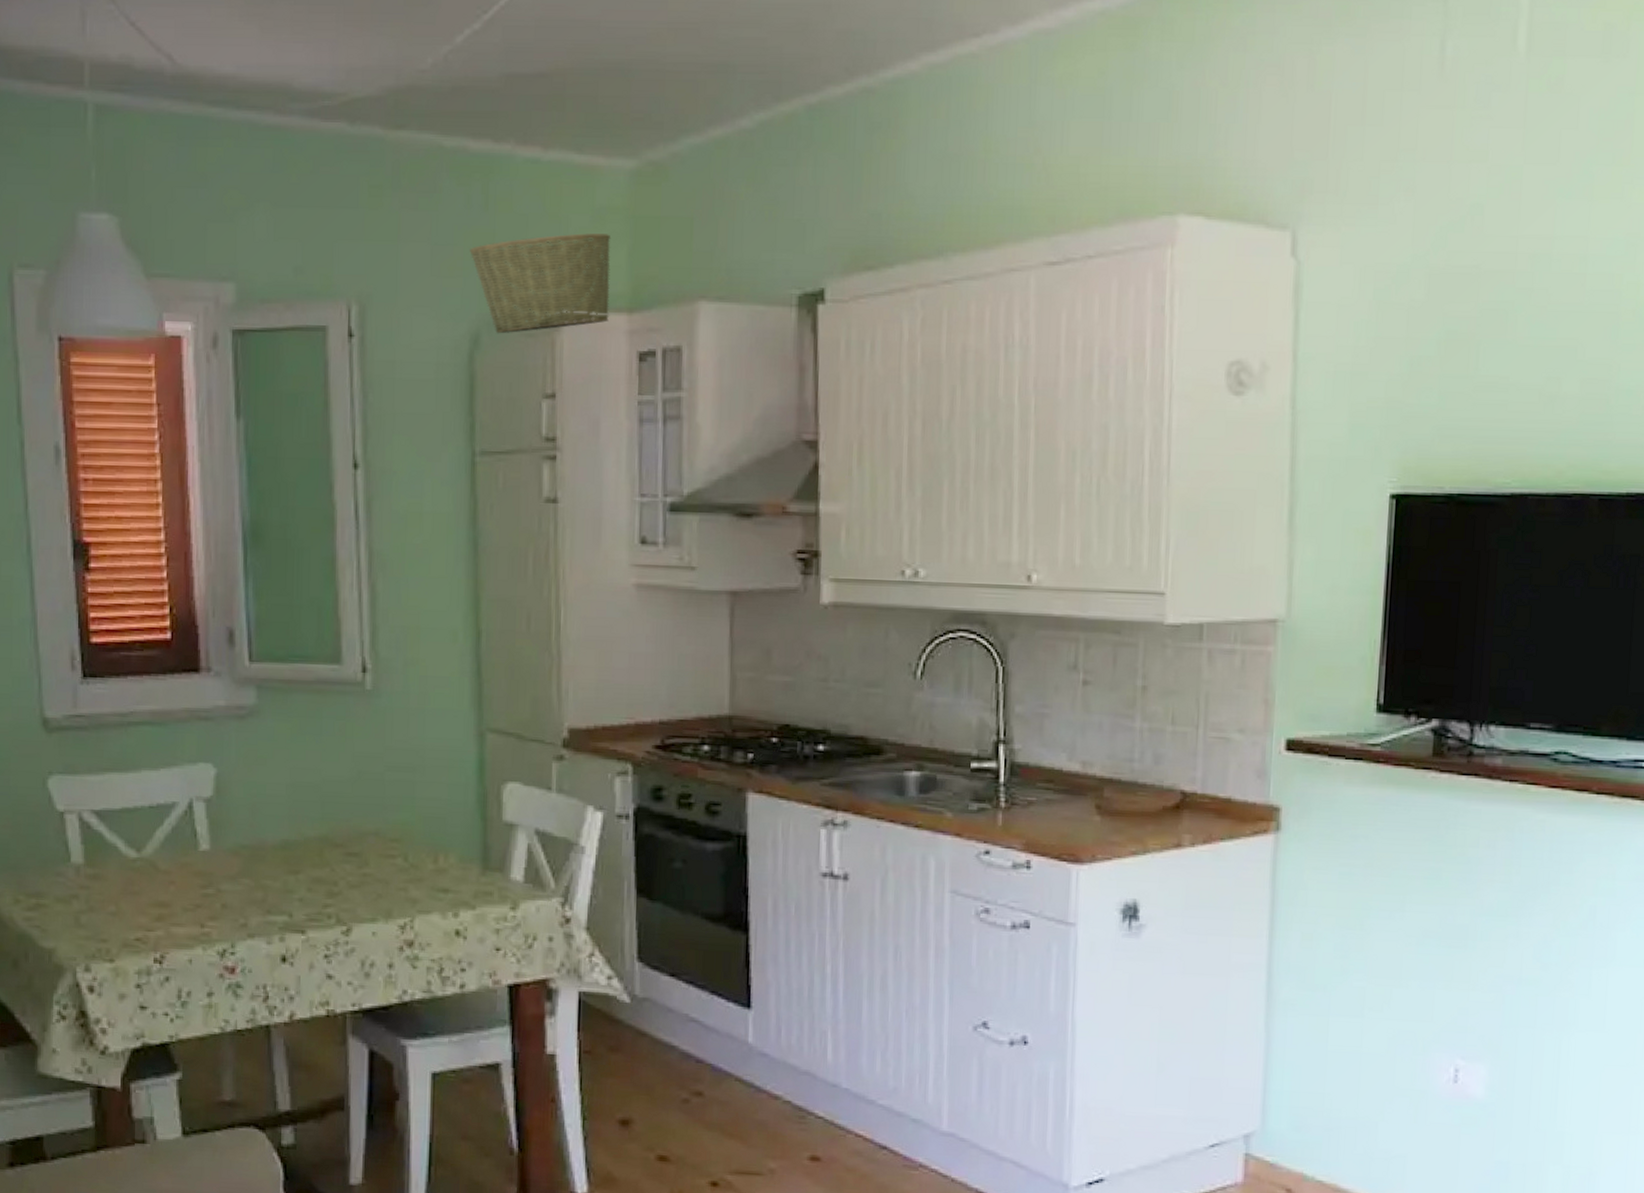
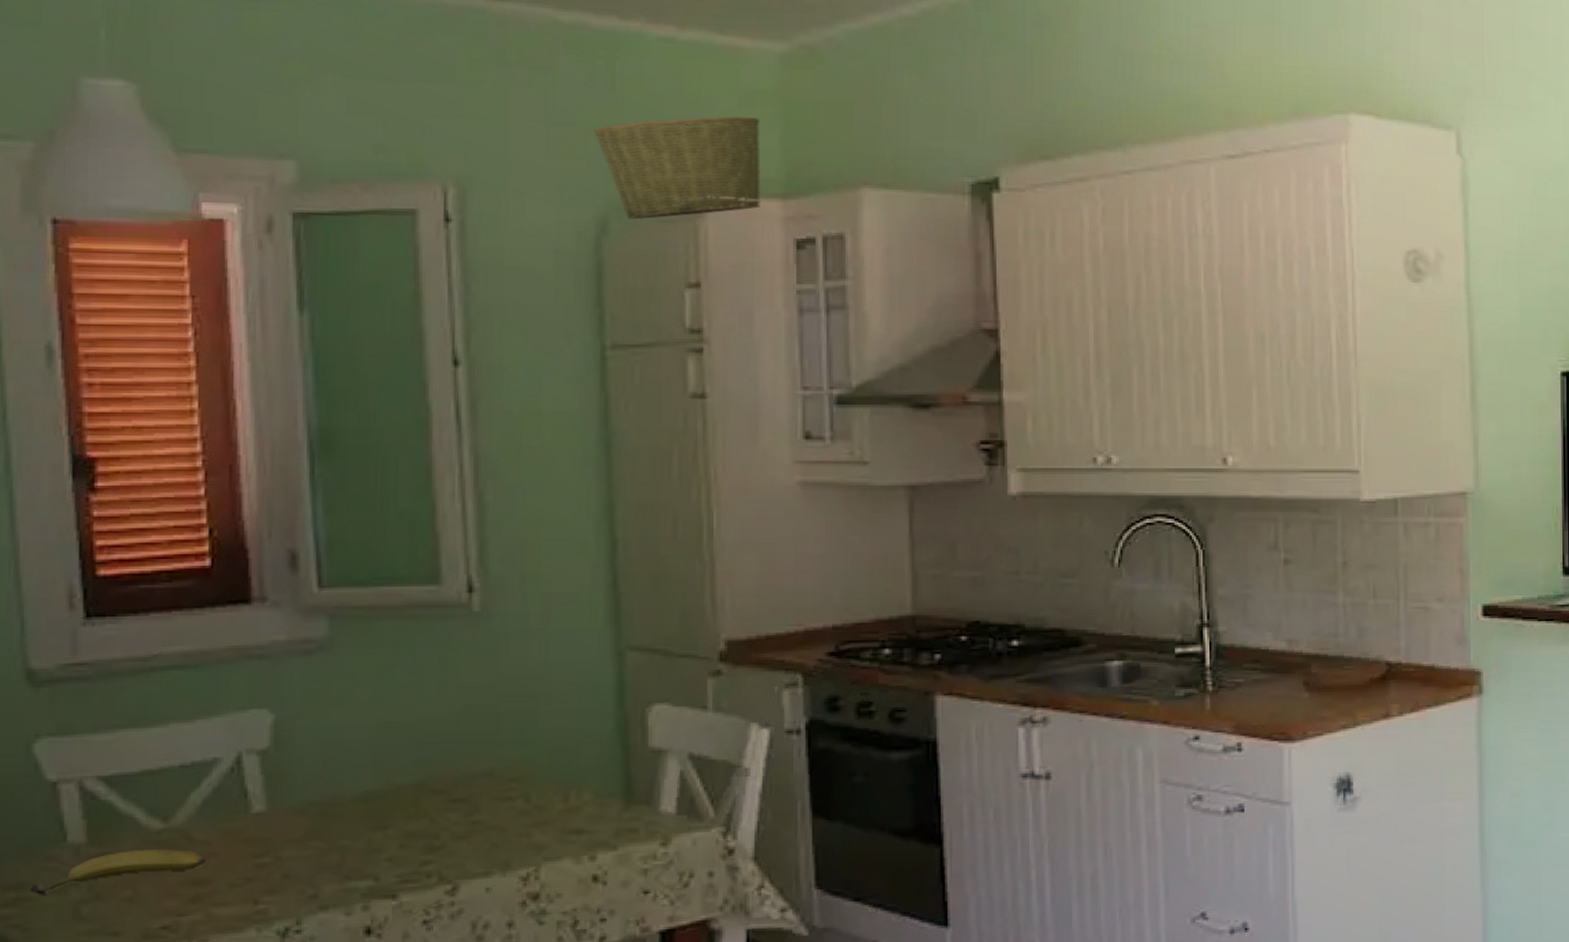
fruit: none [45,873,167,903] -> present [29,849,206,895]

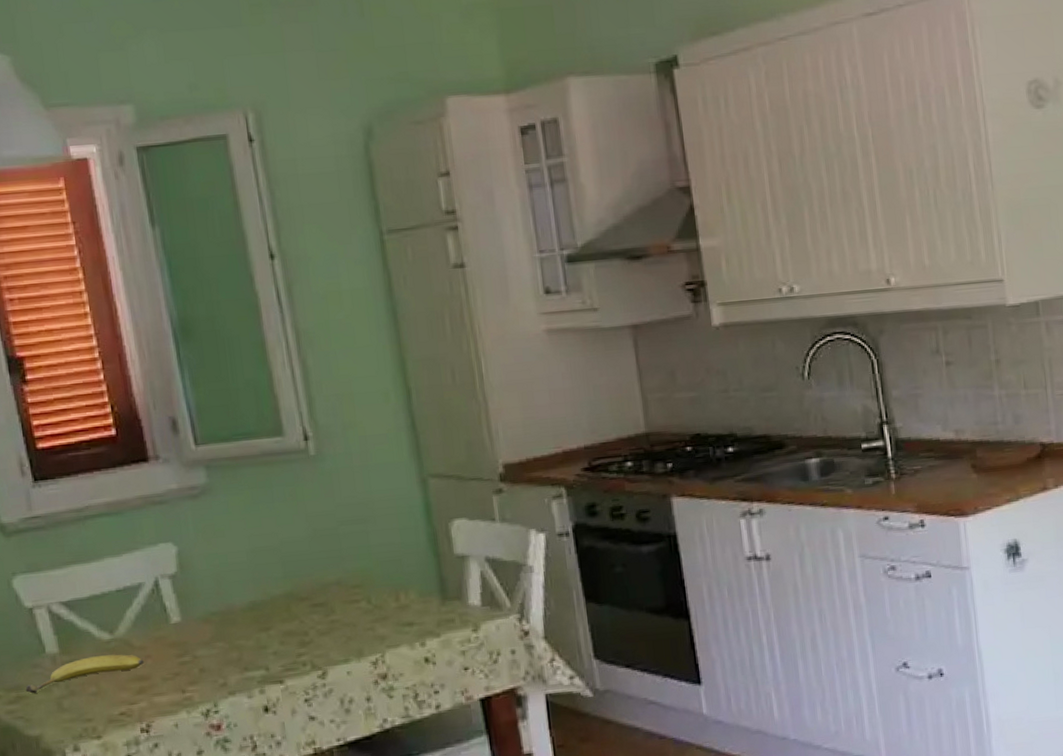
basket: present [594,116,762,220] -> none [352,27,489,125]

